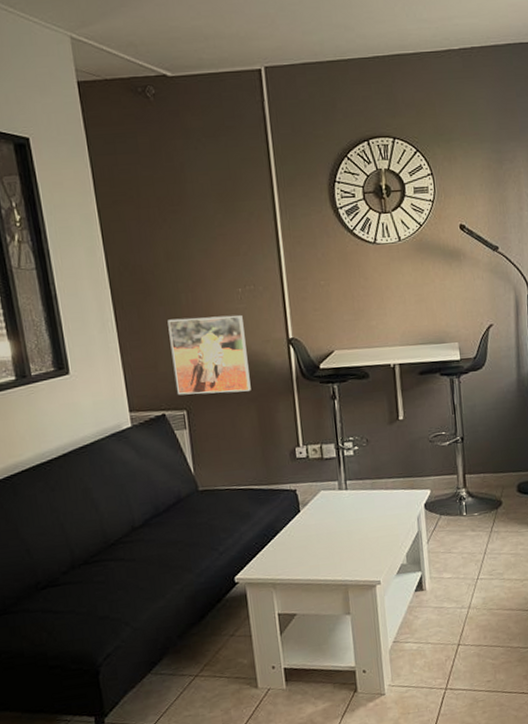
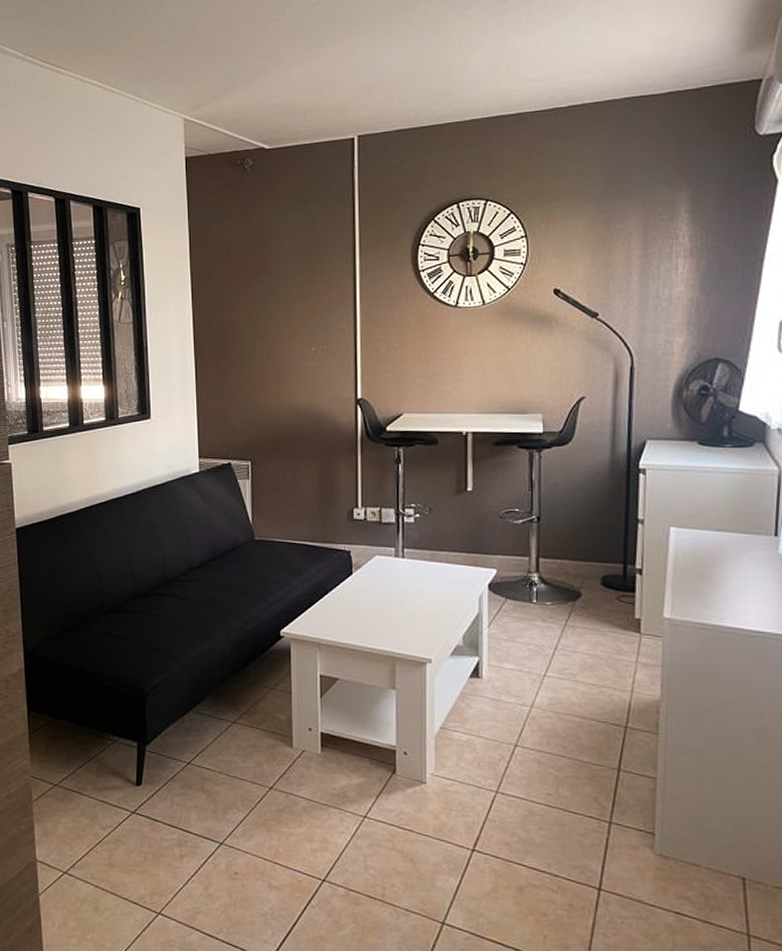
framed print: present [167,315,251,395] -> none [242,372,315,448]

